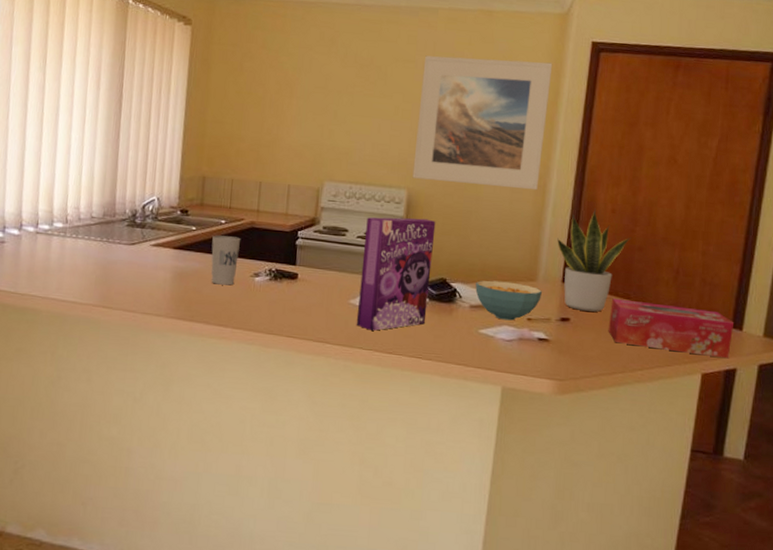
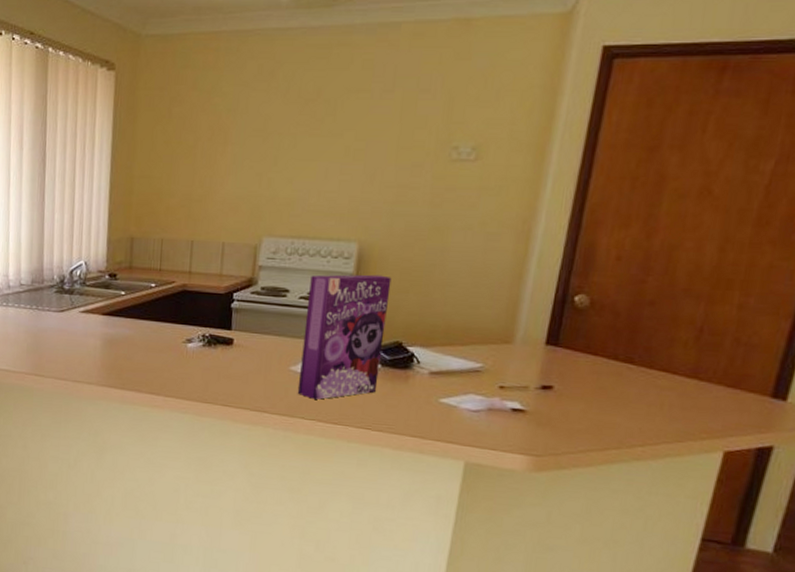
cup: present [211,235,240,285] -> none [141,300,171,352]
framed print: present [412,55,553,190] -> none [364,78,548,237]
cereal bowl: present [475,280,543,321] -> none [437,343,521,389]
potted plant: present [557,209,632,312] -> none [541,257,641,379]
tissue box: present [608,298,733,359] -> none [601,362,775,435]

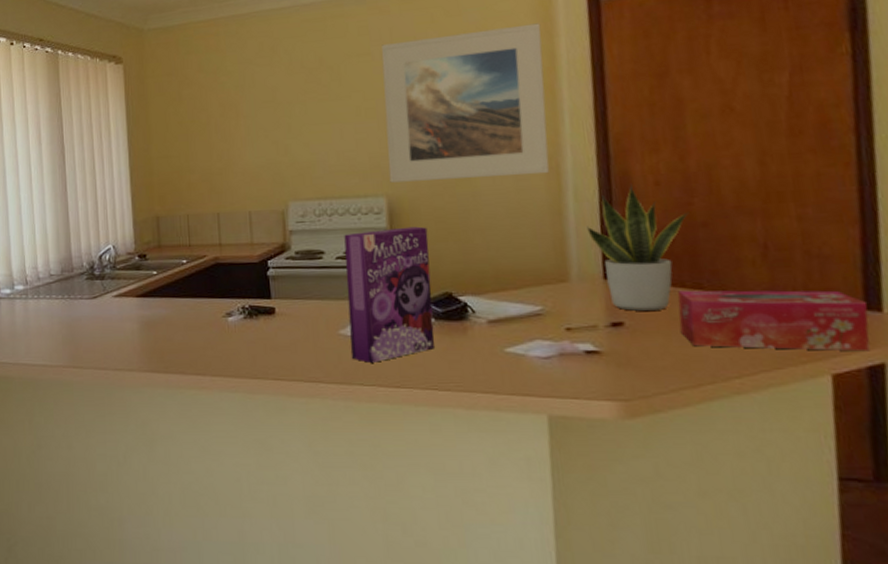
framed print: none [364,78,548,237] -> present [381,23,550,183]
potted plant: none [541,257,641,379] -> present [587,185,689,311]
tissue box: none [601,362,775,435] -> present [677,290,870,352]

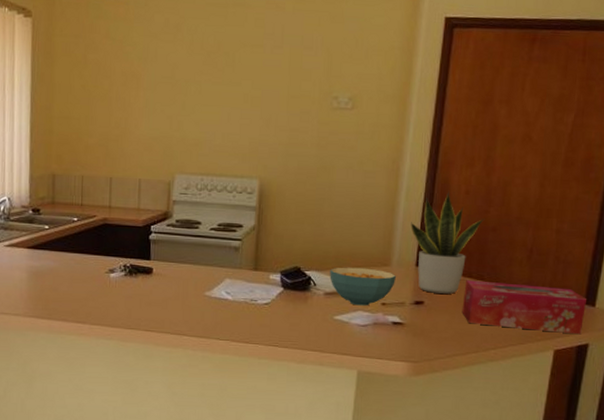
cereal box: present [344,226,435,363] -> none [212,207,289,321]
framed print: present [381,23,550,183] -> none [264,39,405,175]
cereal bowl: none [490,287,581,334] -> present [330,267,397,306]

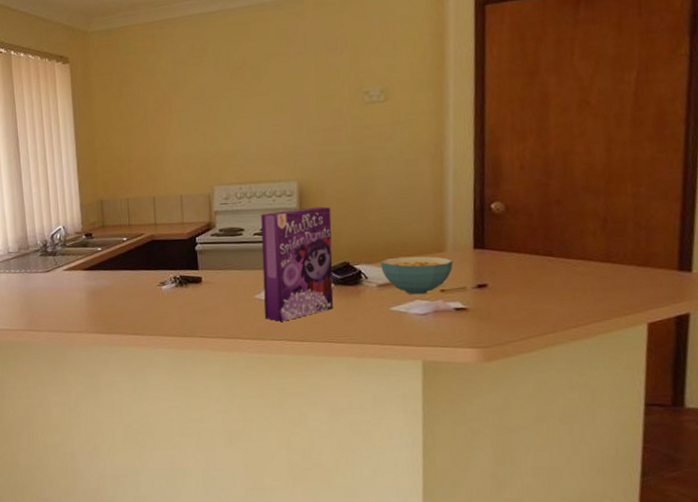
cereal box: none [212,207,289,321] -> present [261,206,334,322]
potted plant: present [411,191,485,294] -> none [462,169,546,275]
tissue box: present [462,280,586,335] -> none [531,255,680,305]

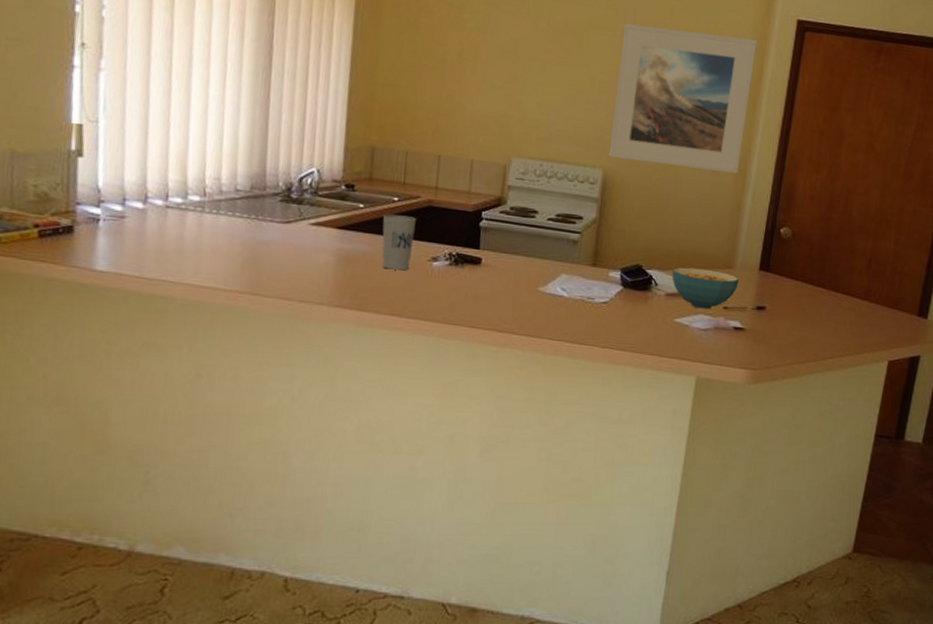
cup: none [117,251,144,297] -> present [382,214,416,271]
cereal box: present [261,206,334,322] -> none [545,198,633,320]
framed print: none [296,27,435,169] -> present [608,23,758,174]

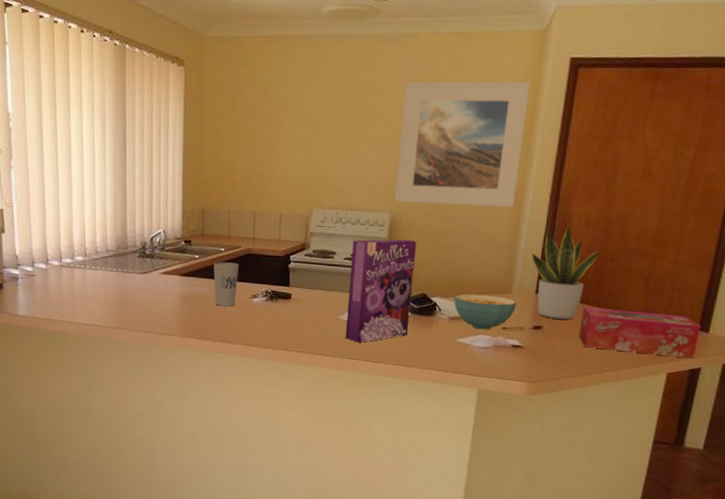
cereal box: none [545,198,633,320] -> present [345,239,417,343]
potted plant: none [756,195,828,300] -> present [532,223,604,320]
tissue box: none [802,286,920,346] -> present [578,306,700,359]

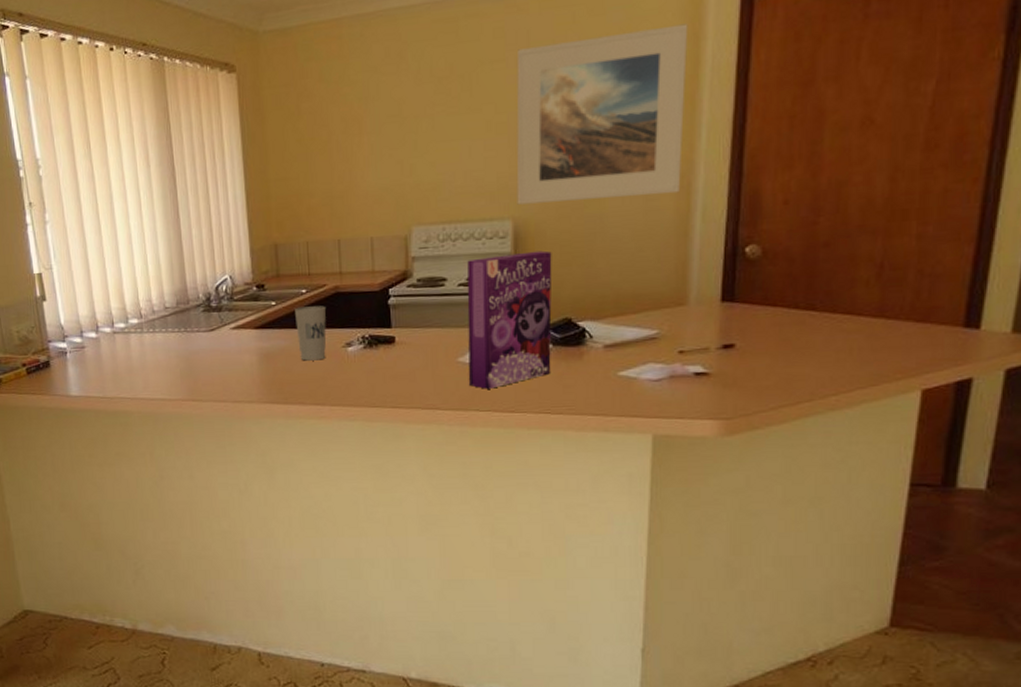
cereal bowl: present [454,294,517,330] -> none [609,310,697,357]
potted plant: present [532,223,604,320] -> none [711,204,813,333]
tissue box: present [578,306,700,359] -> none [787,309,966,368]

